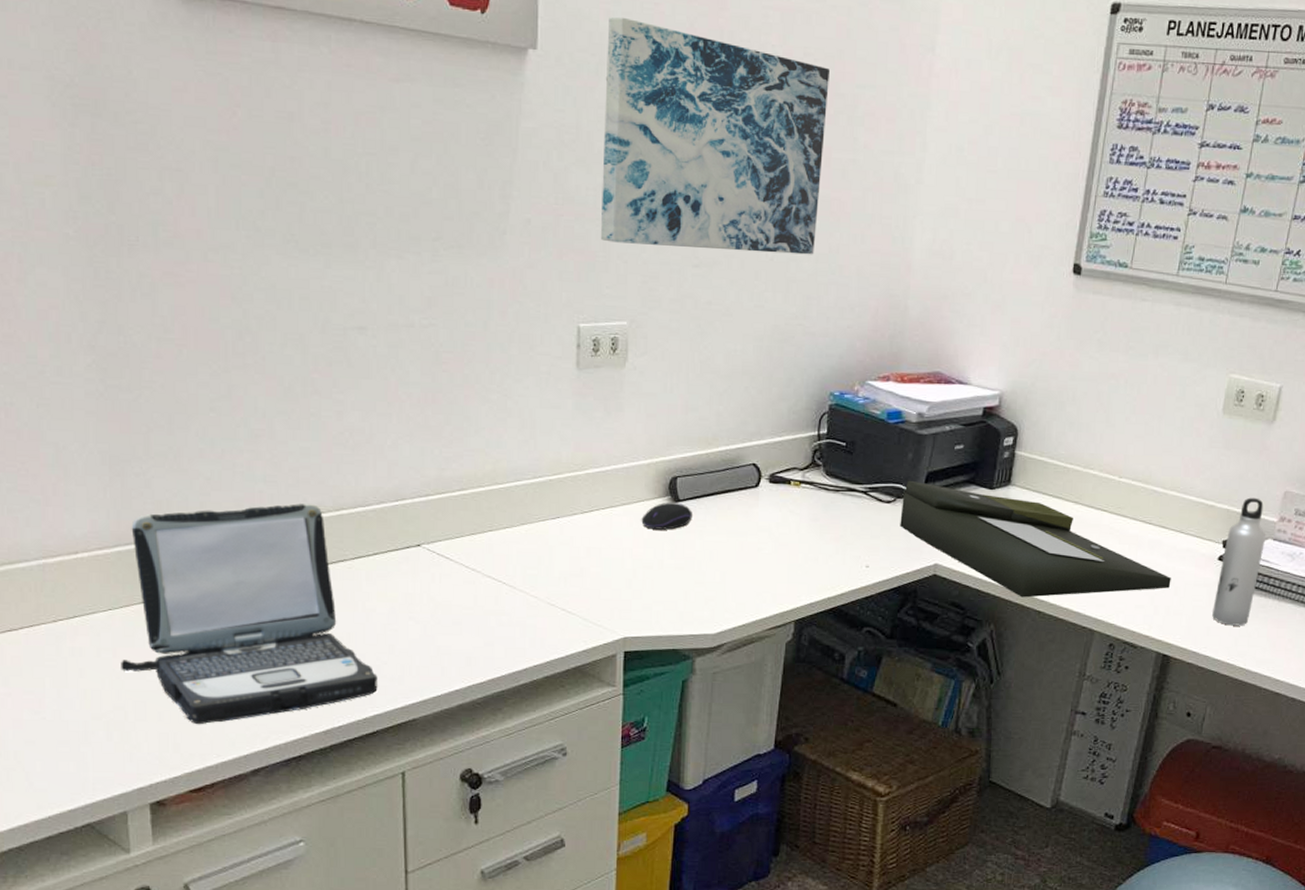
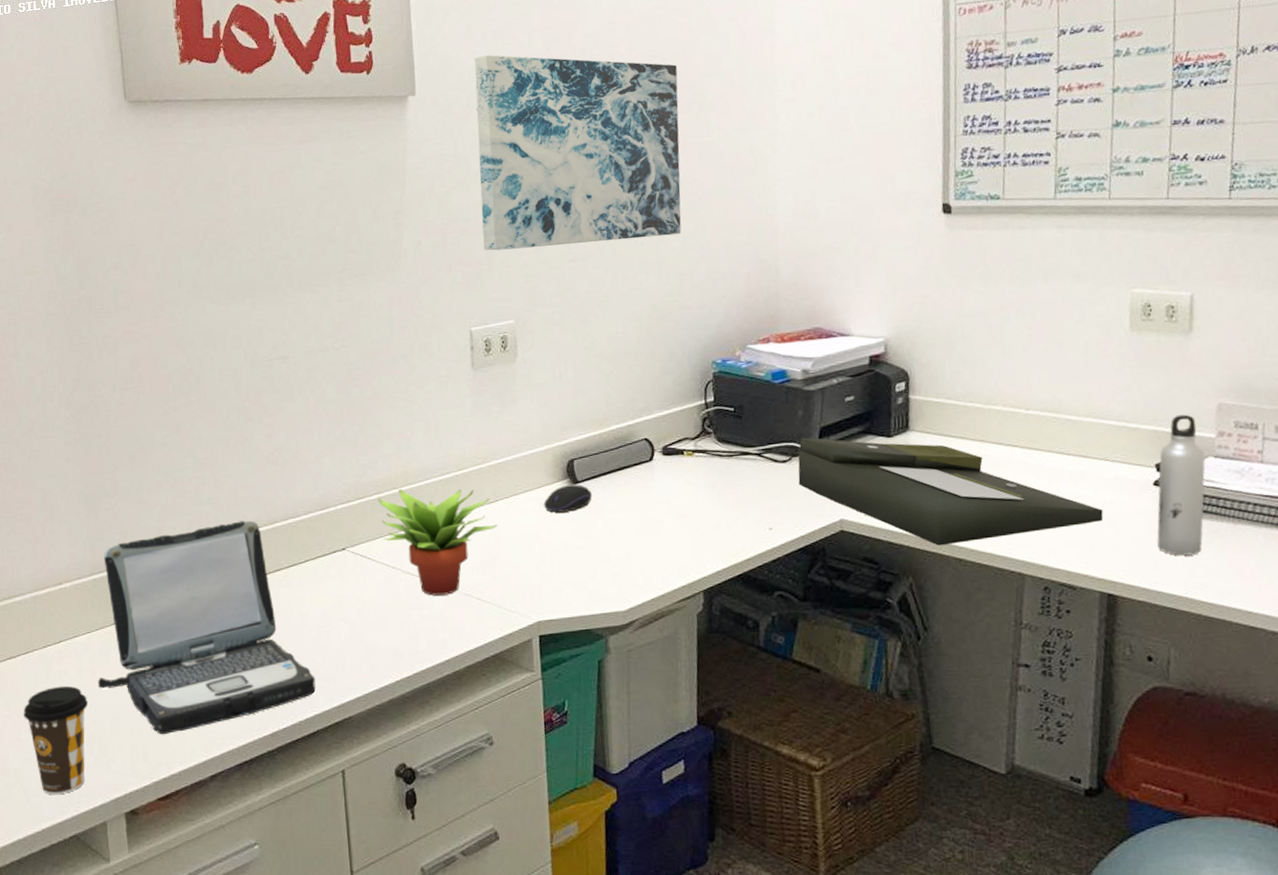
coffee cup: none [26,665,109,780] -> present [23,685,89,794]
succulent plant: none [461,488,590,603] -> present [378,489,497,596]

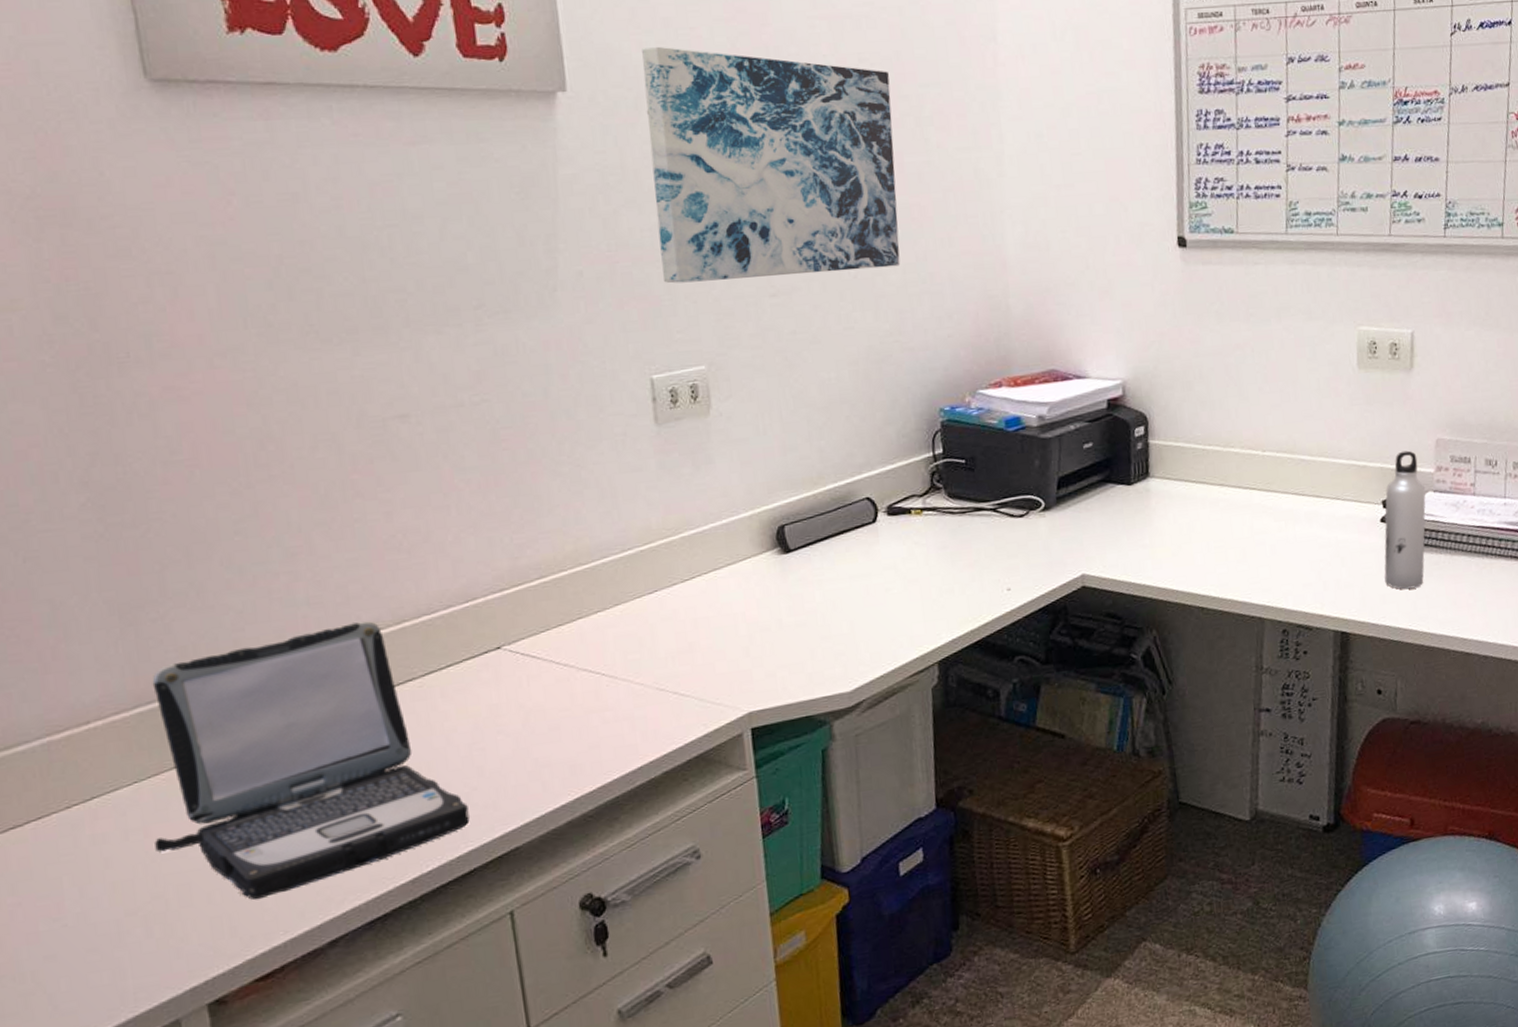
coffee cup: present [23,685,89,794] -> none [39,854,143,997]
succulent plant: present [378,489,497,596] -> none [540,566,695,695]
computer mouse: present [544,484,593,513] -> none [750,553,809,588]
document tray: present [798,437,1104,546] -> none [1035,488,1336,596]

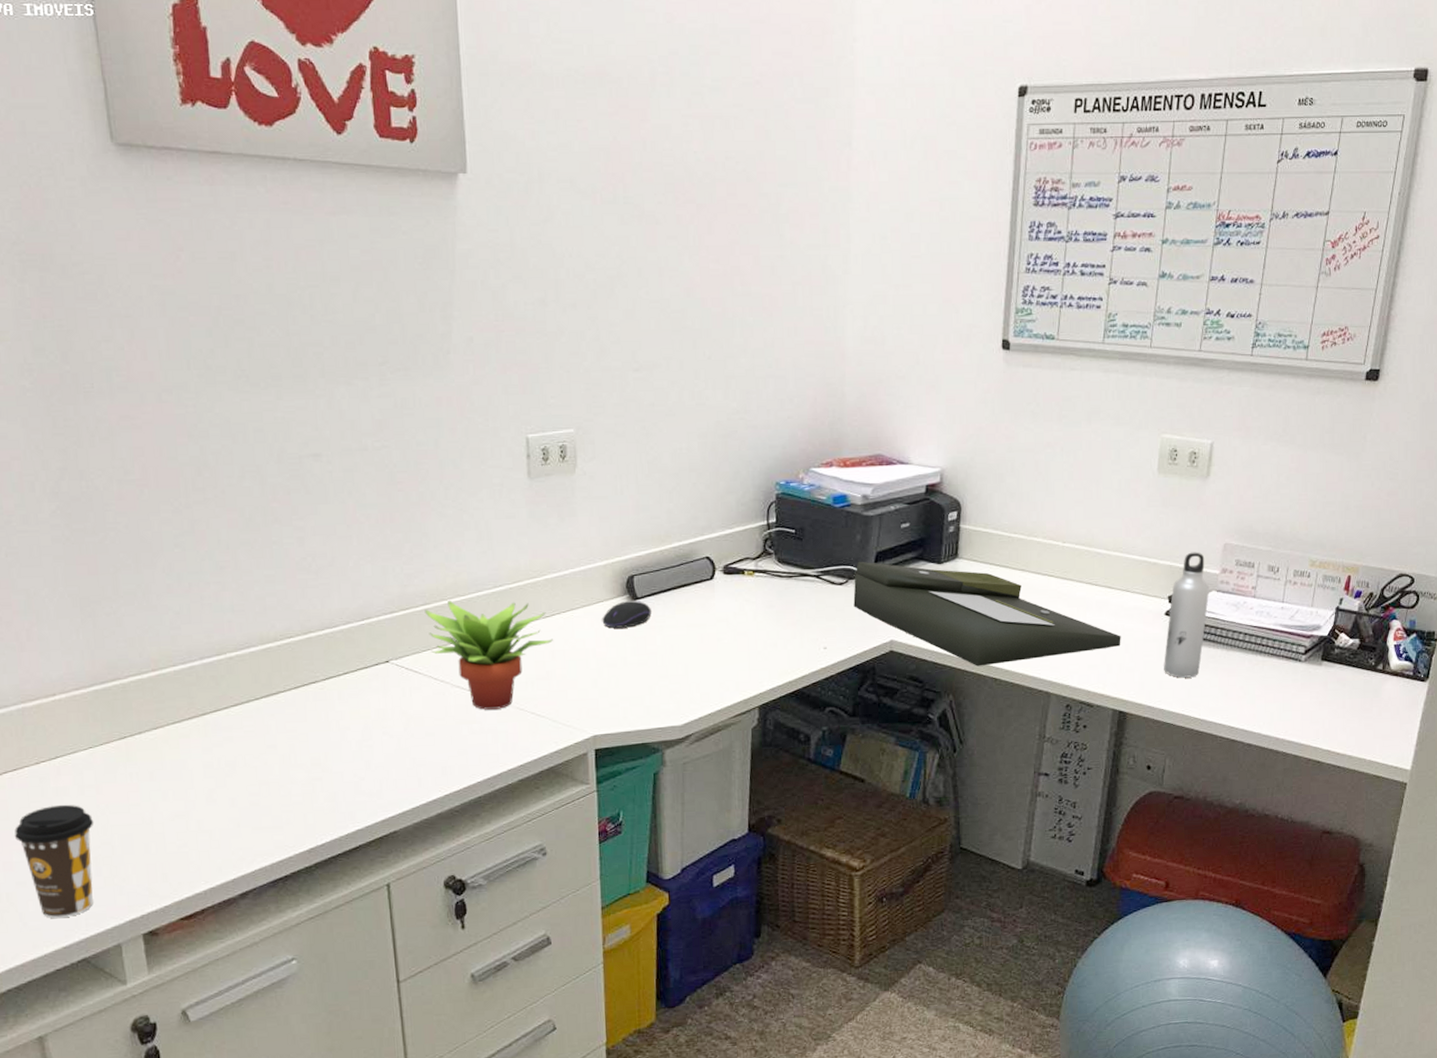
coffee cup: none [39,854,143,997] -> present [14,804,94,918]
laptop: present [152,620,470,900] -> none [104,629,357,854]
succulent plant: none [540,566,695,695] -> present [424,601,553,710]
wall art: present [642,46,901,284] -> none [534,136,752,354]
computer mouse: none [750,553,809,588] -> present [602,600,653,628]
document tray: none [1035,488,1336,596] -> present [853,561,1121,666]

